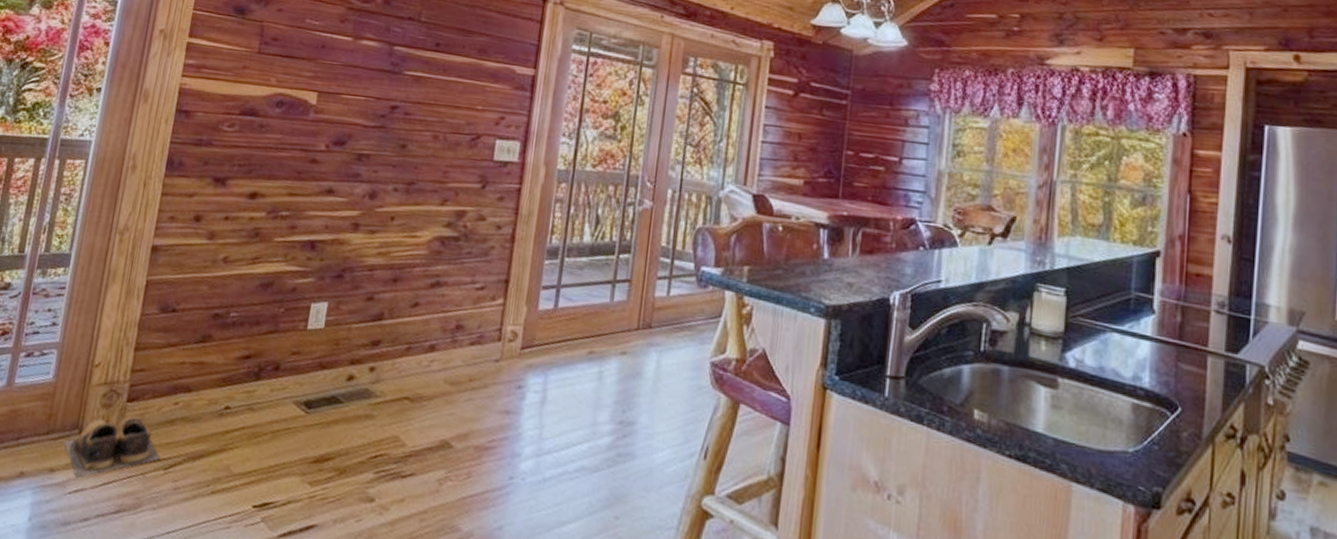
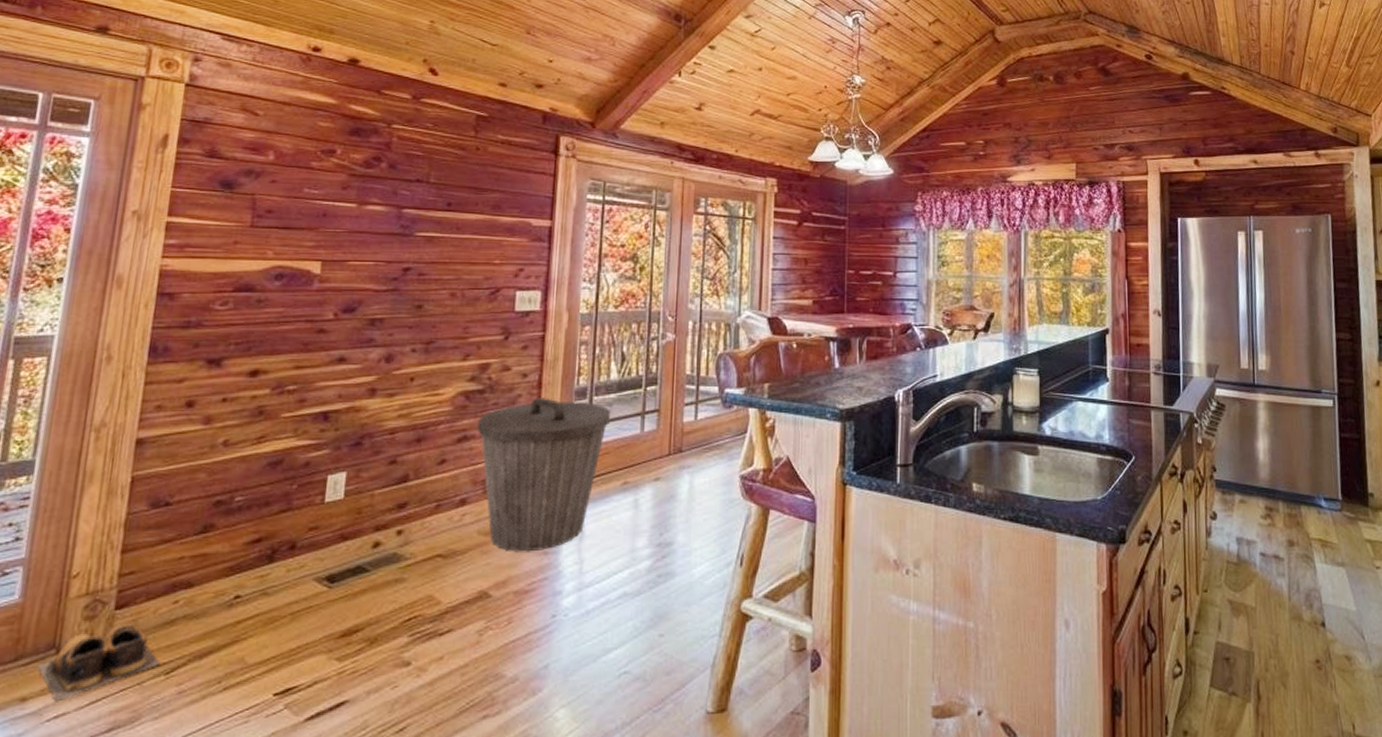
trash can: none [449,252,581,409] -> present [476,398,610,552]

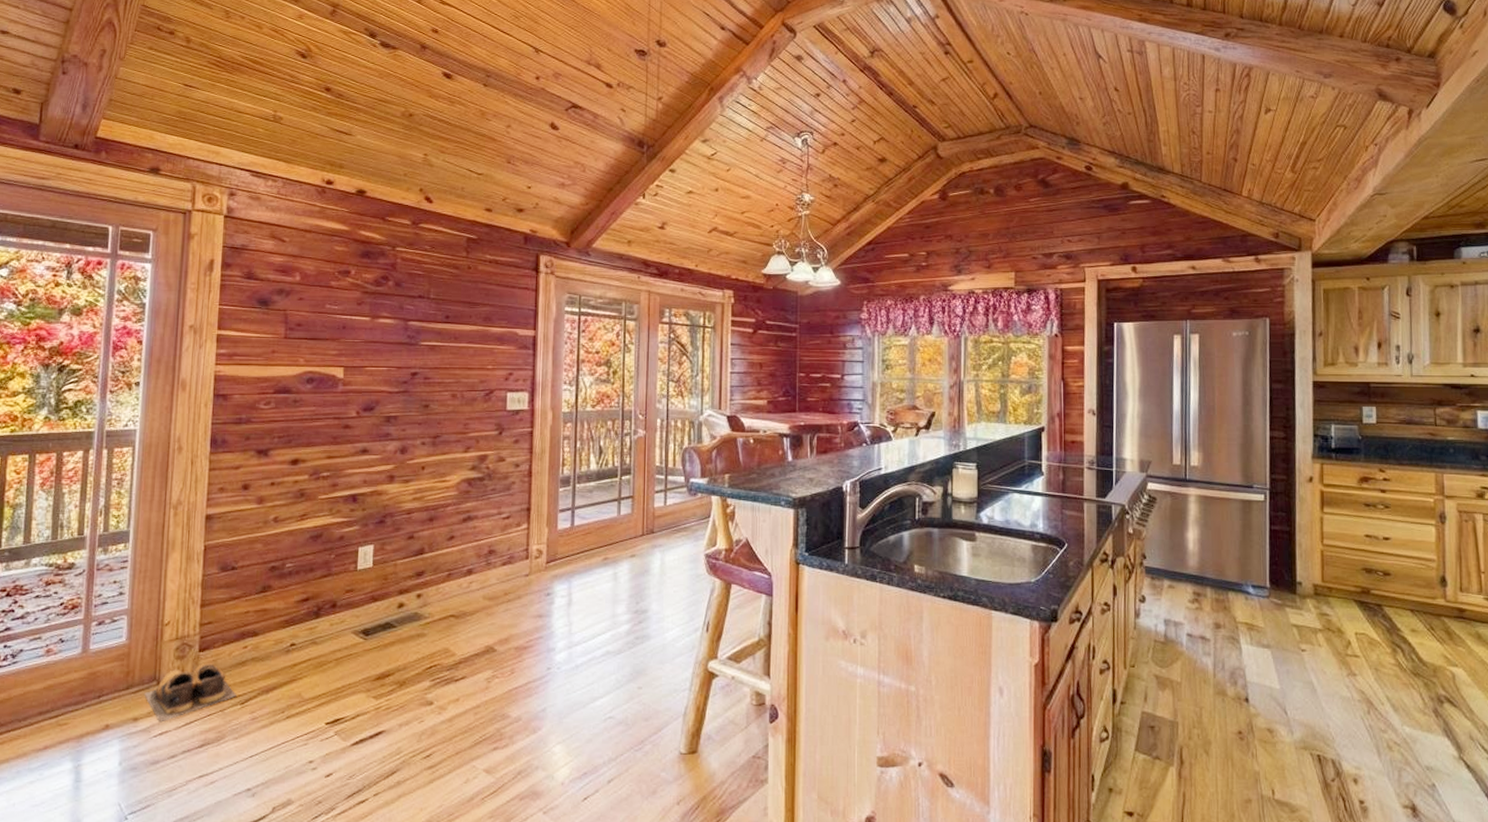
trash can: present [476,398,610,552] -> none [478,485,591,615]

